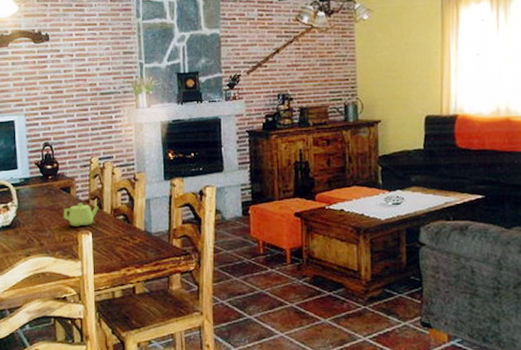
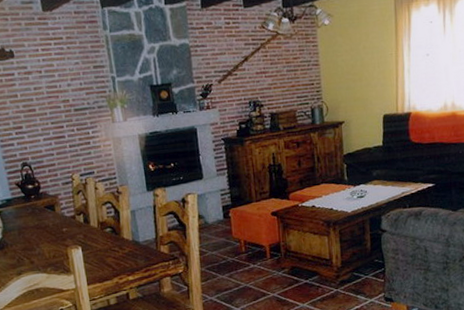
teapot: present [63,203,99,226] -> none [50,219,86,243]

